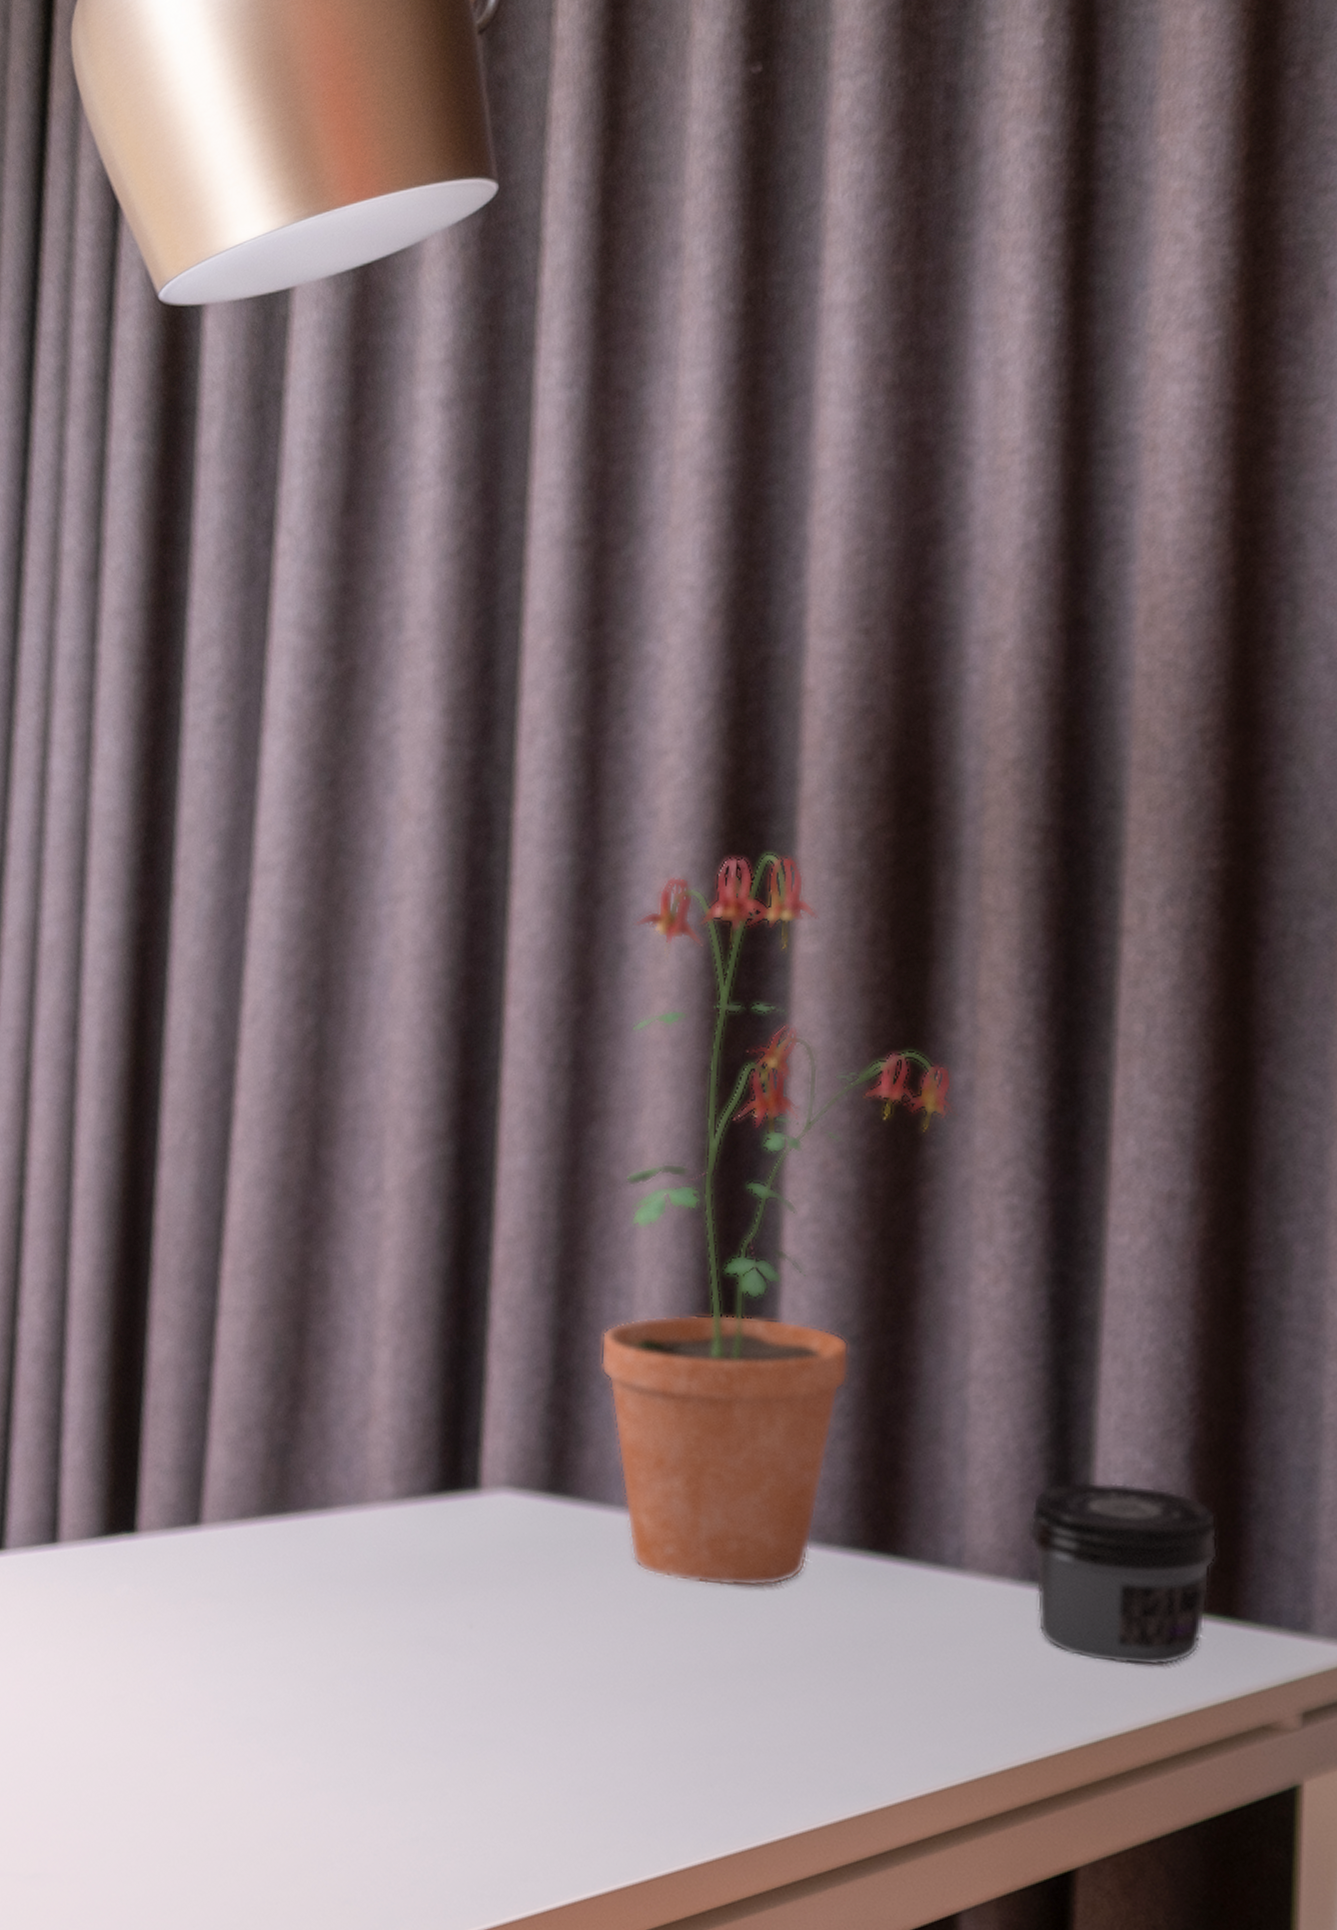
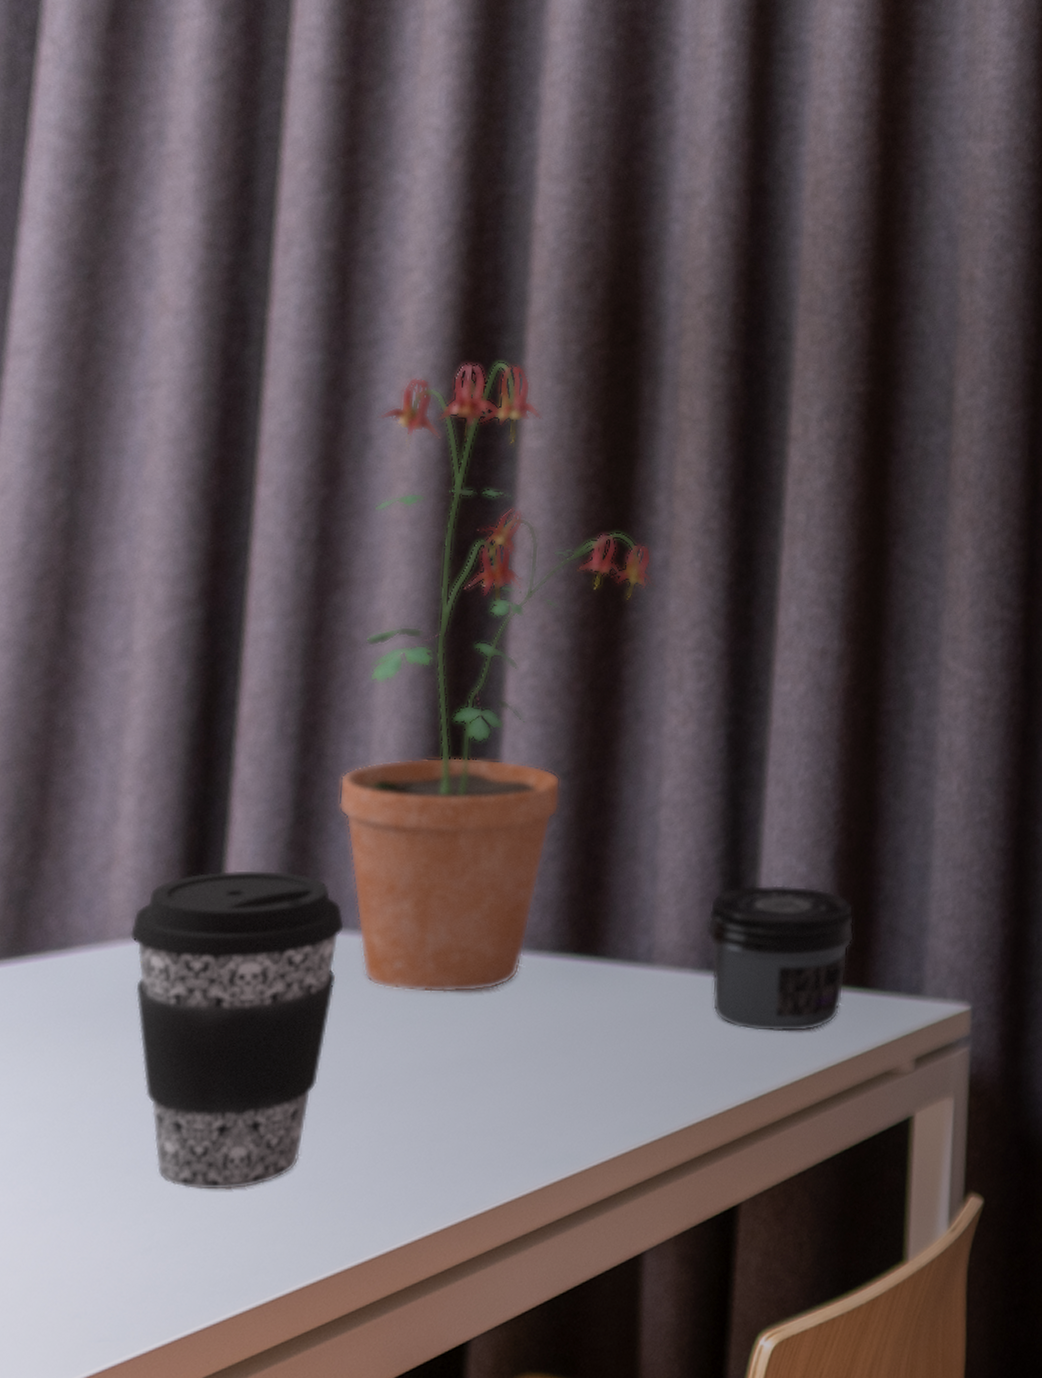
coffee cup: none [389,1433,610,1785] -> present [130,870,344,1190]

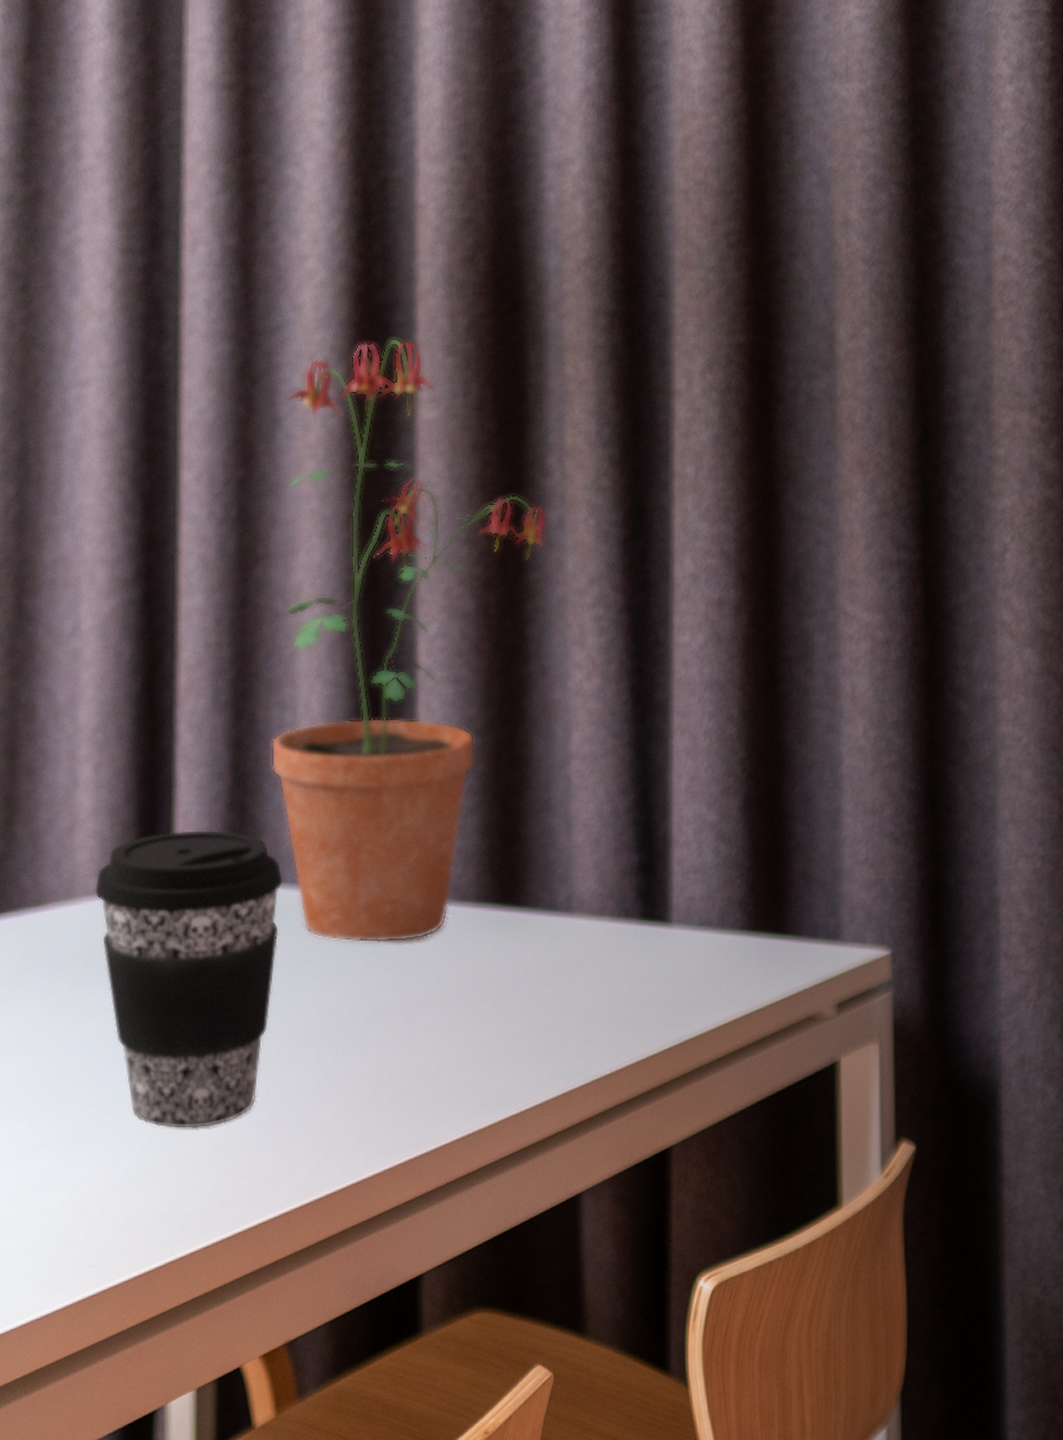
jar: present [706,885,854,1032] -> none [622,834,768,978]

